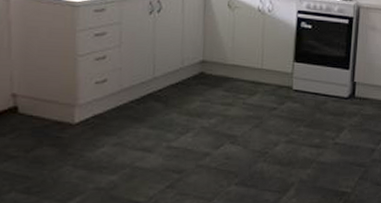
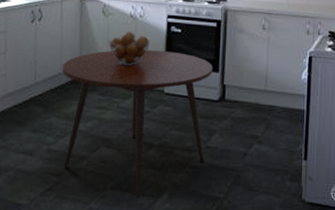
dining table: none [184,45,343,193] -> present [62,49,212,197]
fruit basket: none [234,26,279,61] -> present [108,32,150,65]

